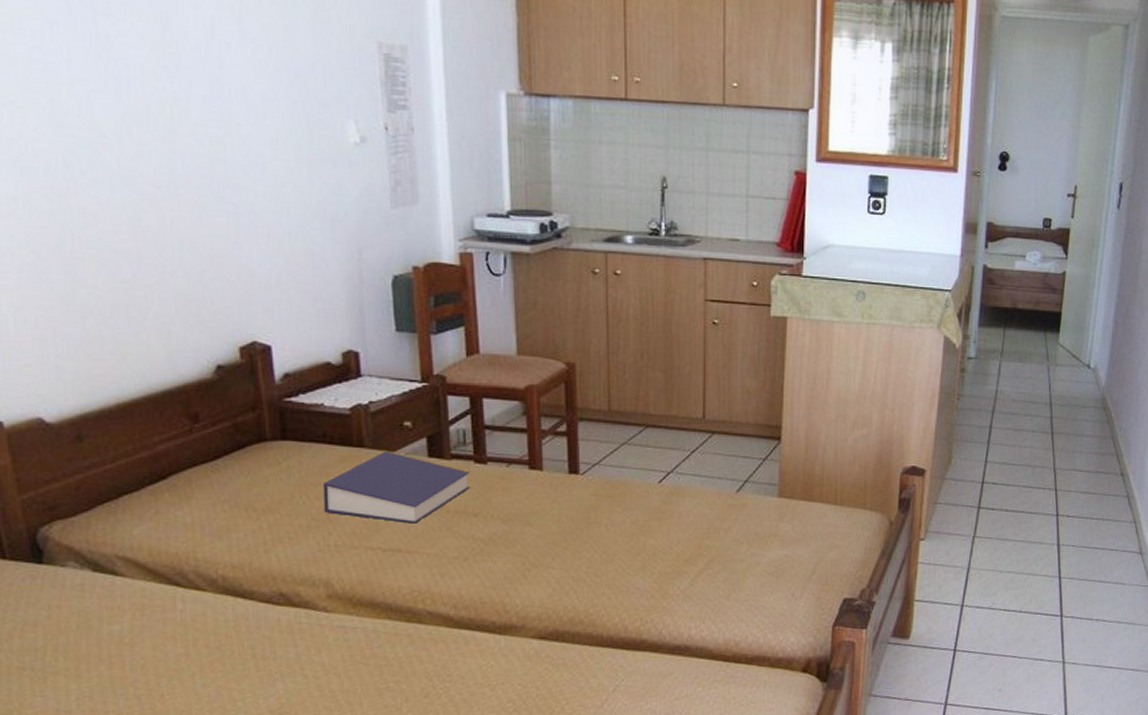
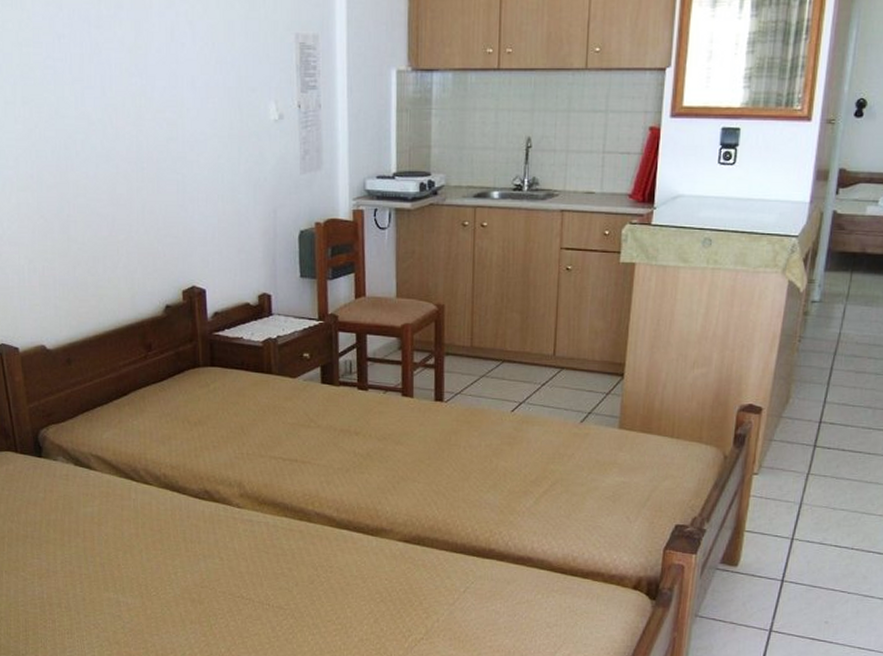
book: present [324,451,470,524] -> none [240,377,353,439]

